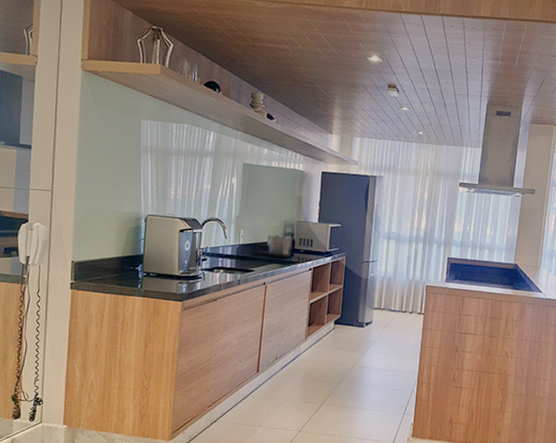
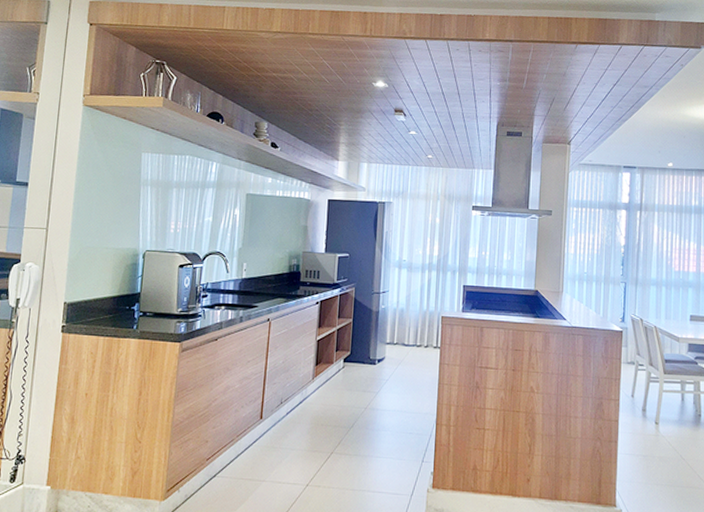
toaster: present [266,234,293,258] -> none [270,266,299,292]

